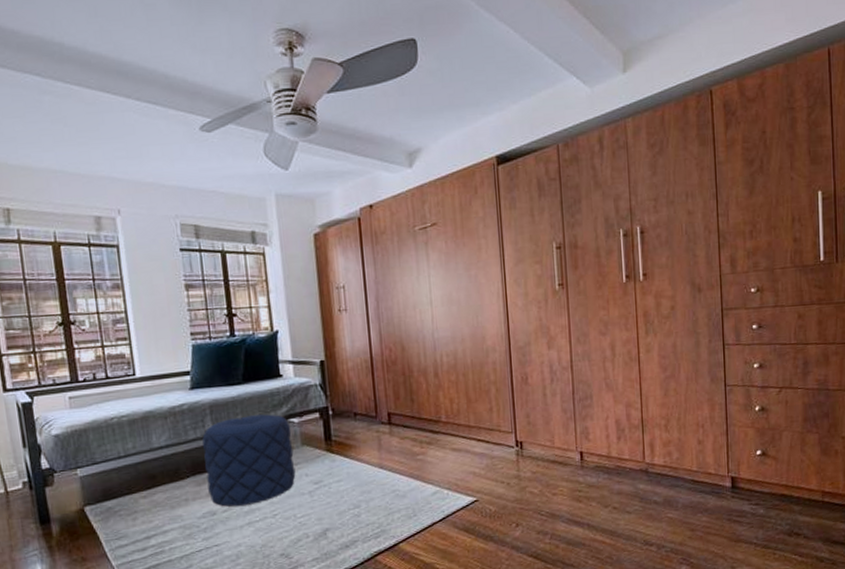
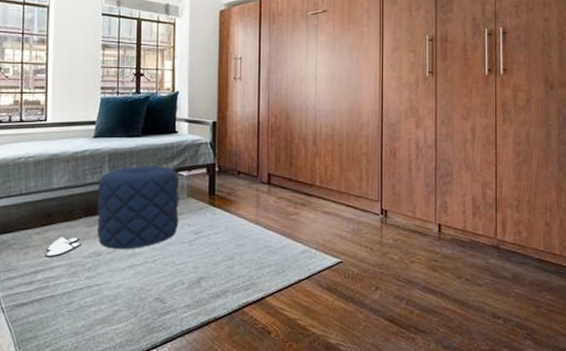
slippers: none [155,497,193,521] -> present [45,237,82,257]

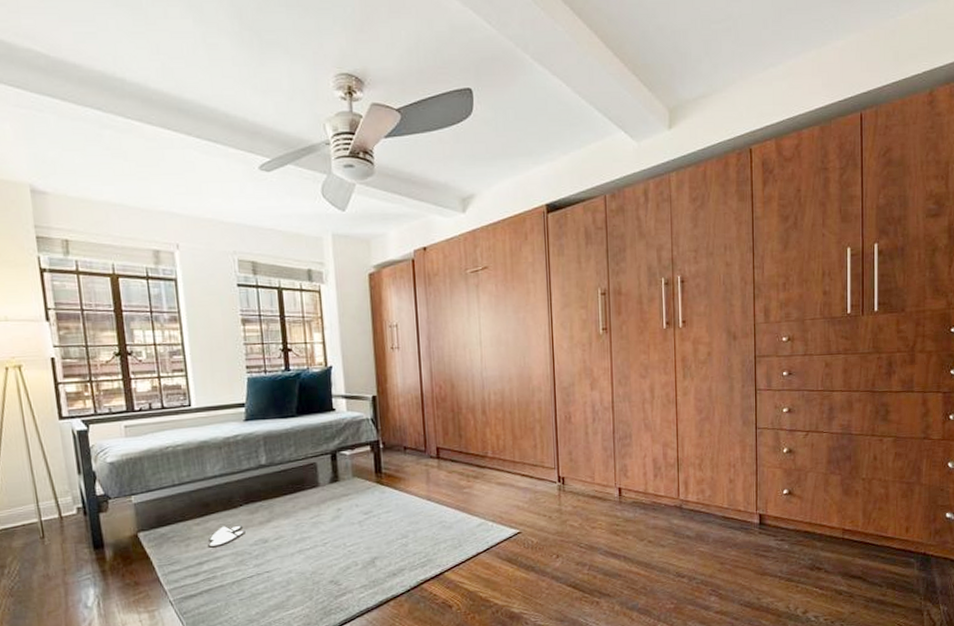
pouf: present [97,166,180,249] -> none [255,446,346,535]

